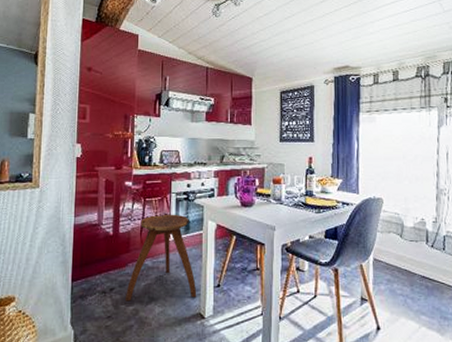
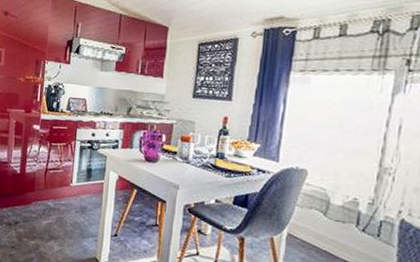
stool: present [124,214,197,302] -> none [27,159,94,243]

